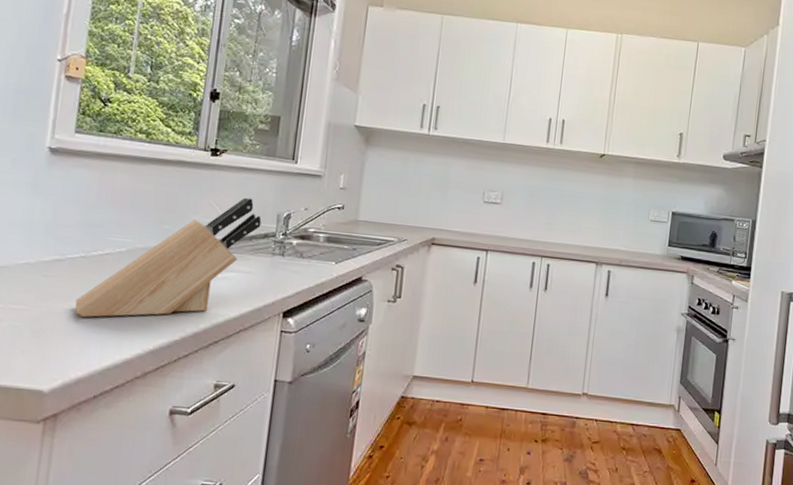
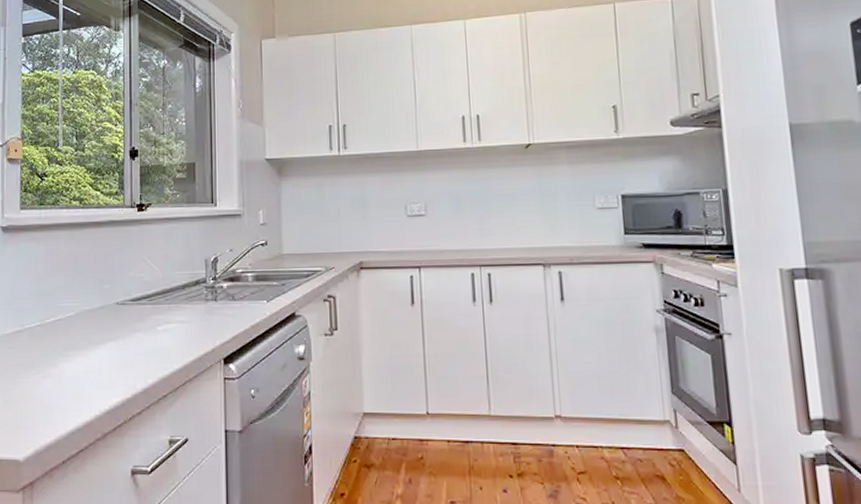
knife block: present [75,197,262,318] -> none [37,247,191,383]

